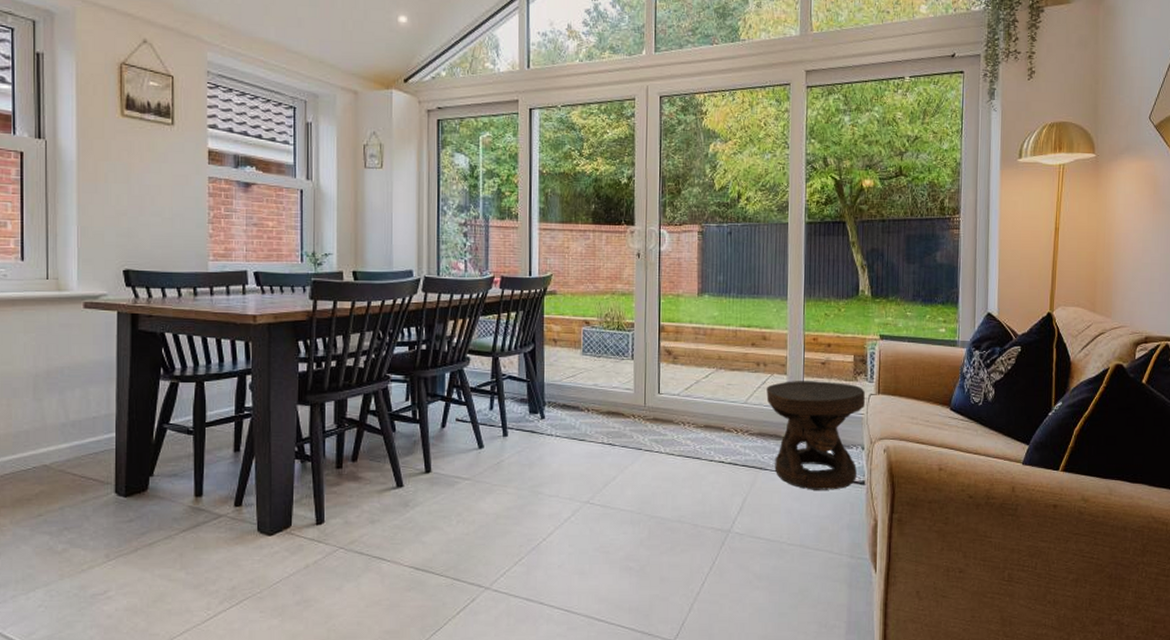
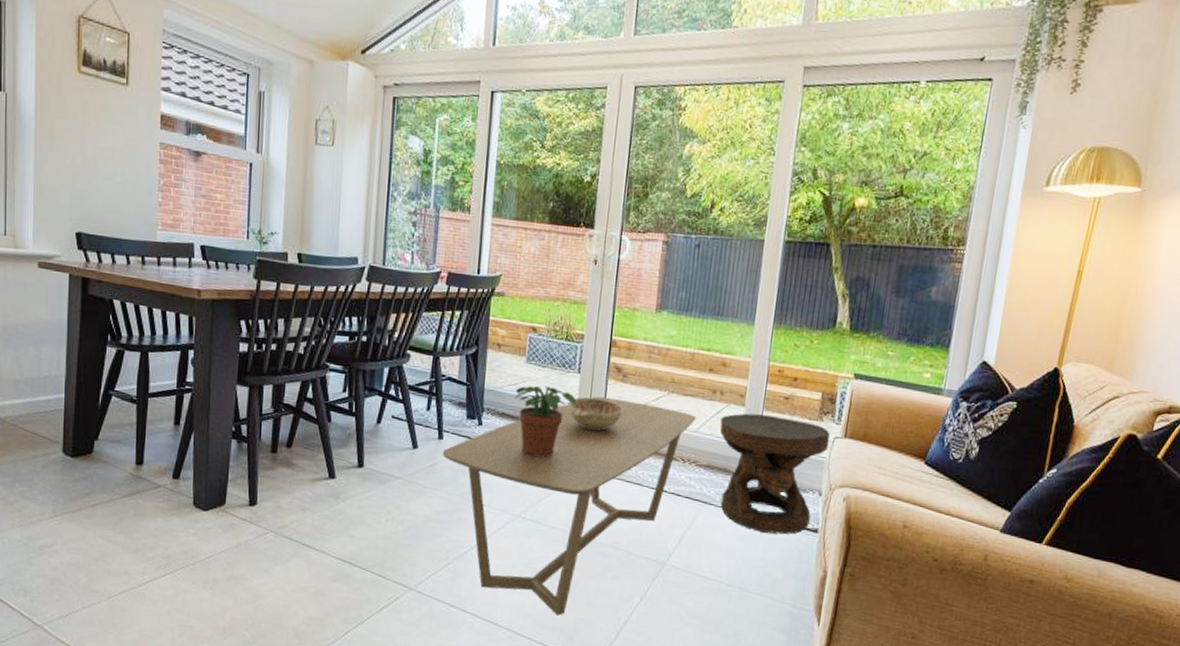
coffee table: none [508,379,744,596] -> present [442,396,696,616]
potted plant: none [574,375,633,444] -> present [515,386,577,458]
decorative bowl: none [624,381,678,411] -> present [567,397,624,430]

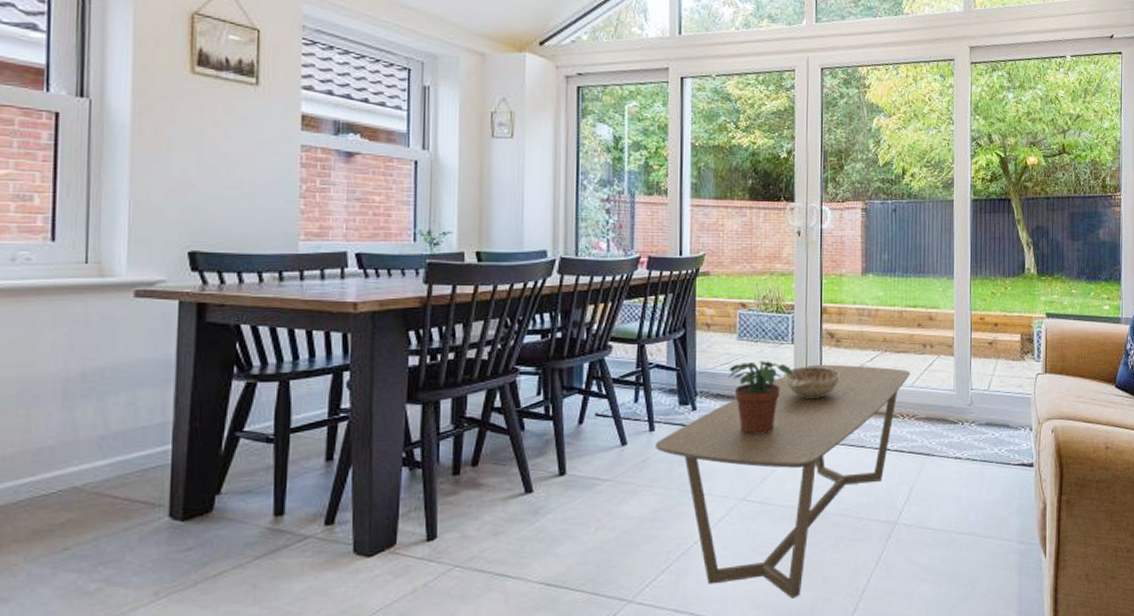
side table: present [719,413,830,535] -> none [933,361,1032,475]

